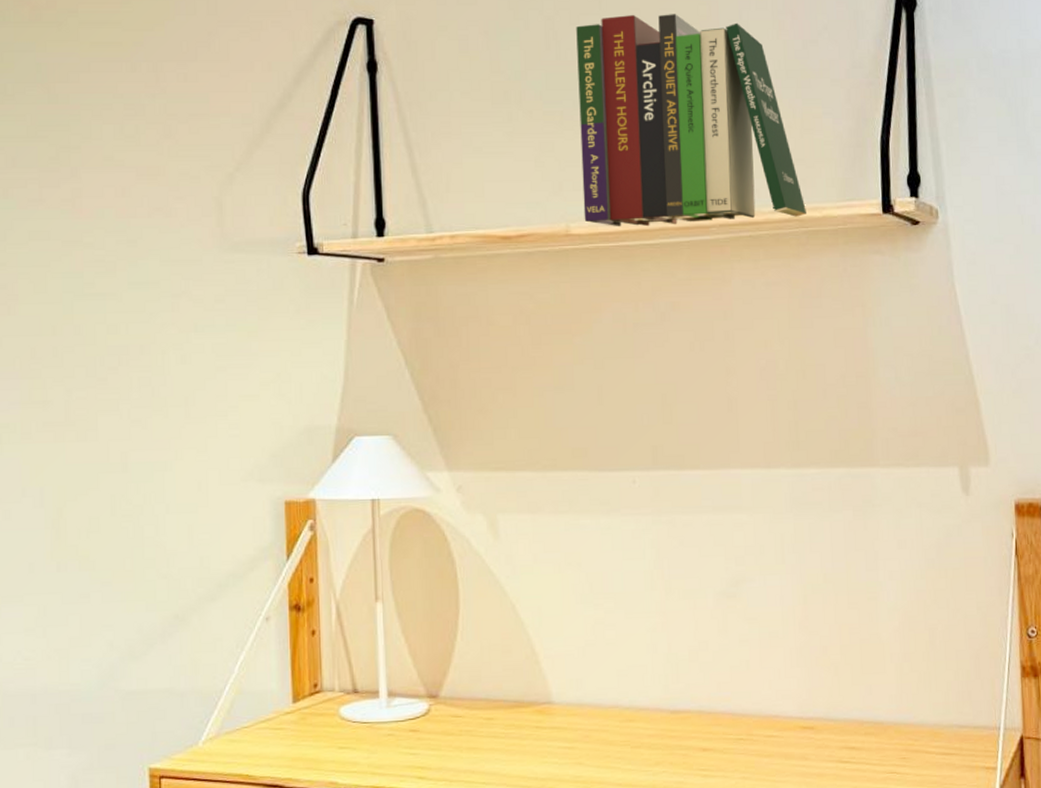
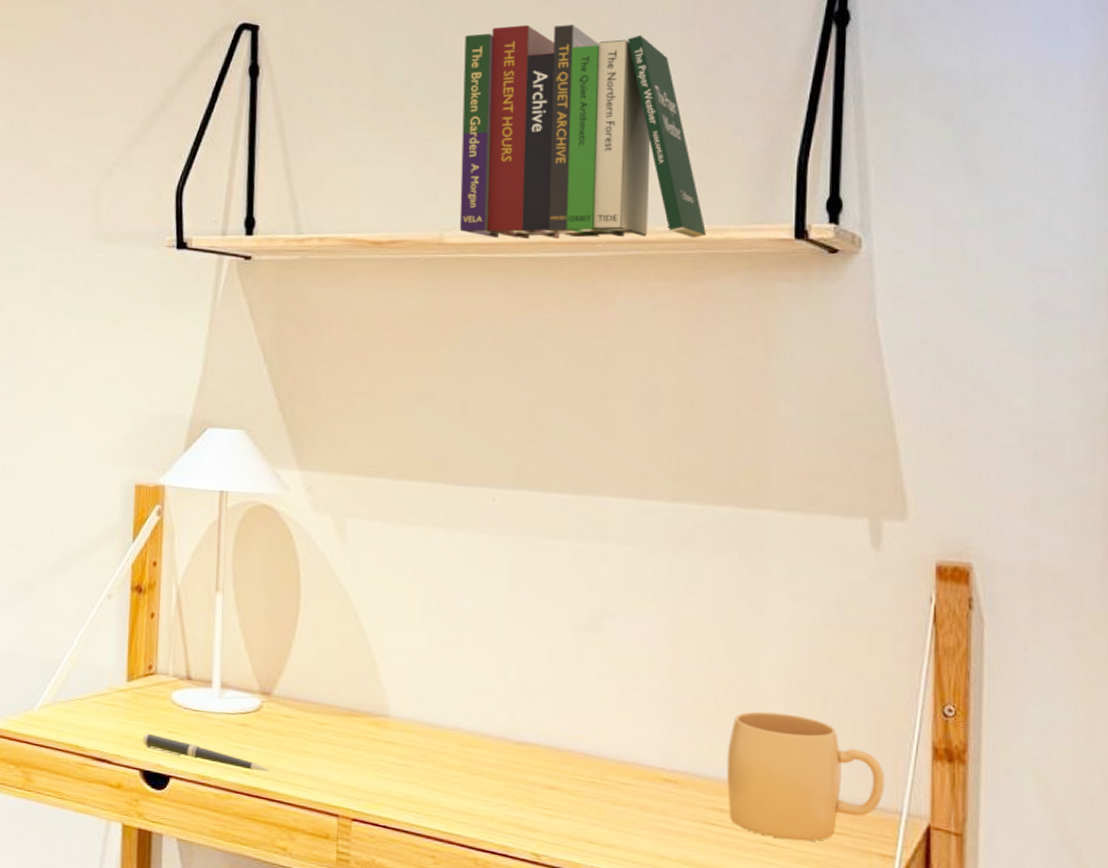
pen: none [313,752,442,775] -> present [142,733,270,772]
mug: none [853,652,985,766] -> present [726,711,884,841]

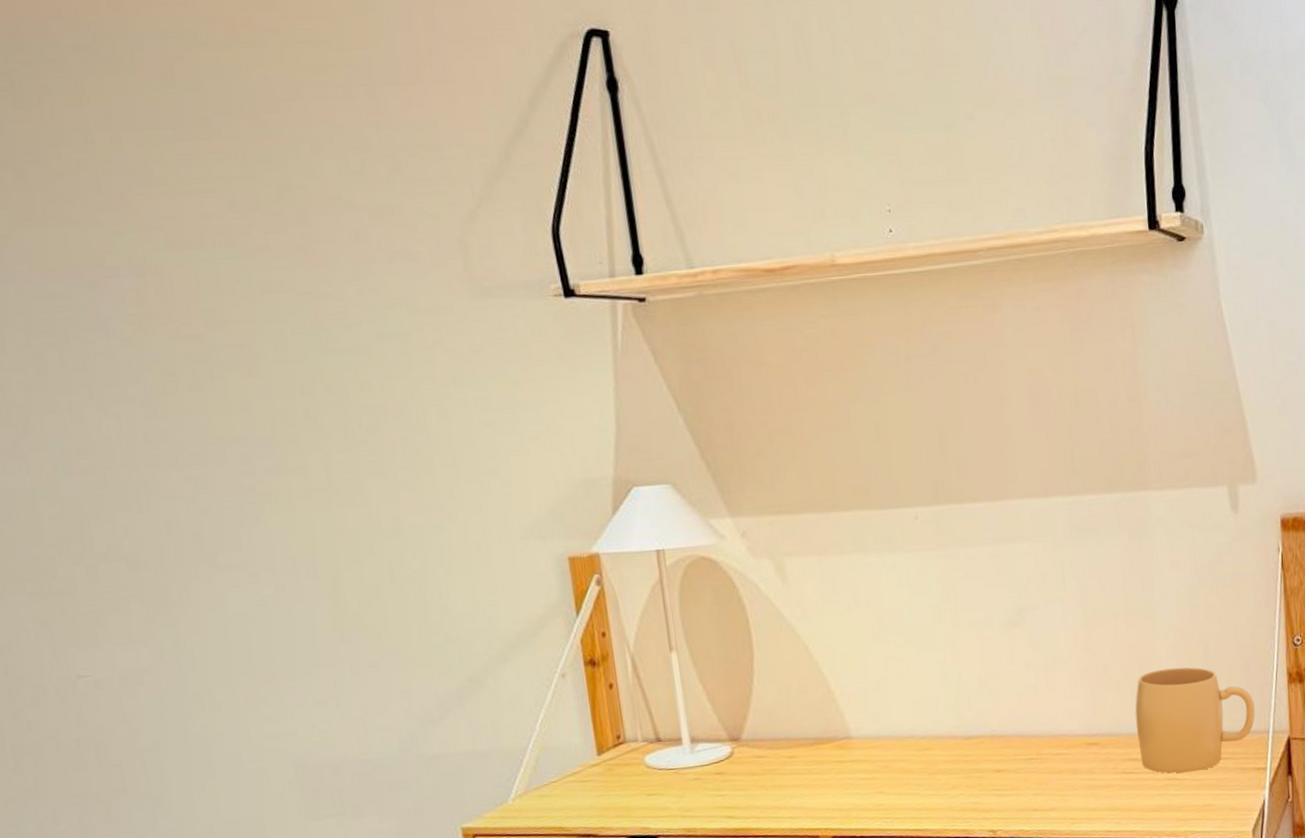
pen: present [142,733,270,772] -> none [623,800,750,817]
books: present [459,25,706,240] -> none [826,17,1073,255]

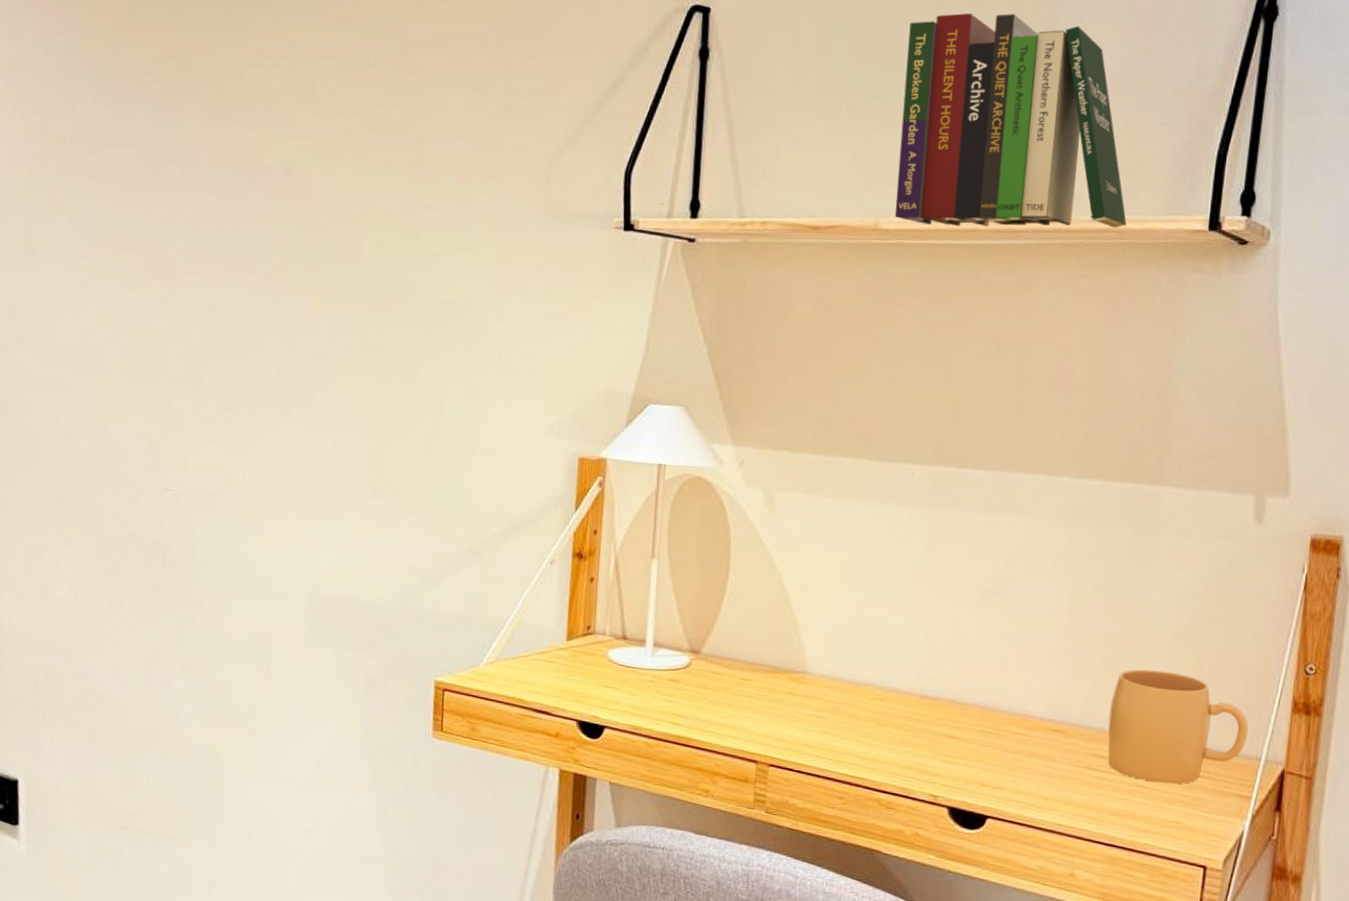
books: none [826,17,1073,255] -> present [894,13,1127,228]

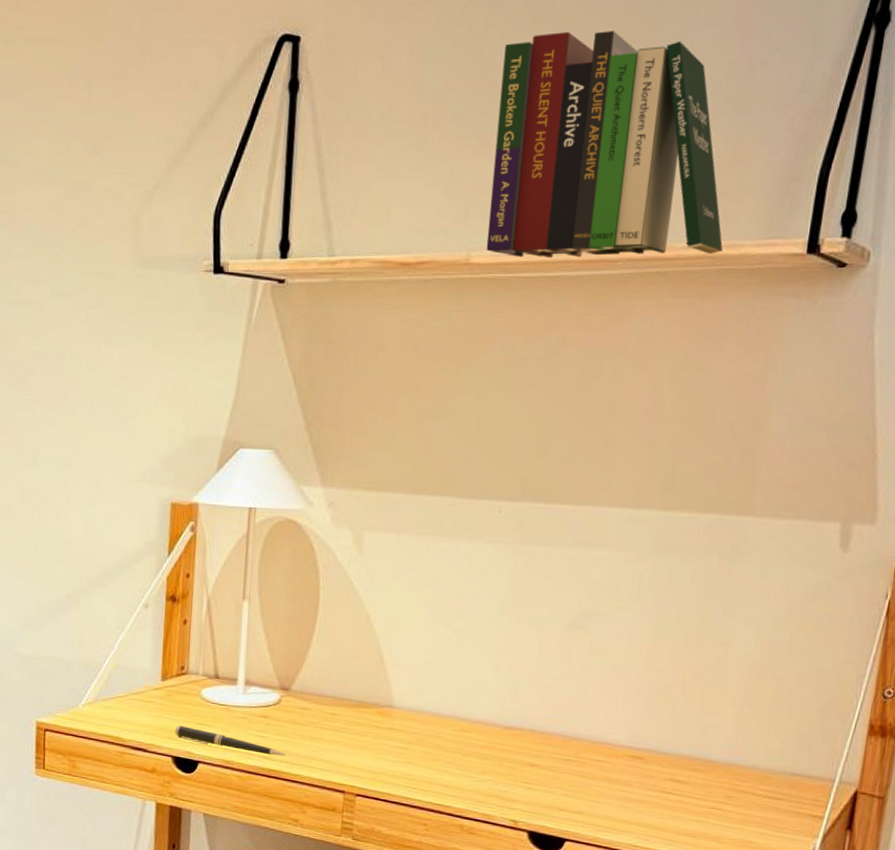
pen: none [579,687,696,723] -> present [174,725,286,756]
mug: present [1107,669,1248,784] -> none [684,696,824,806]

